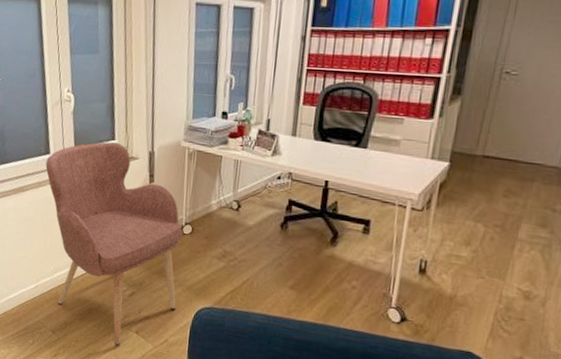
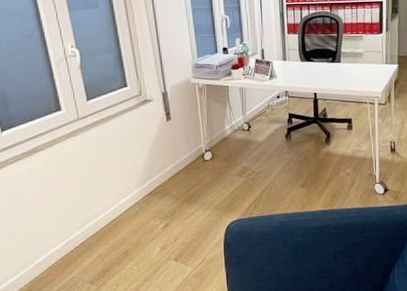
armchair: present [45,142,183,346] -> none [58,89,209,278]

